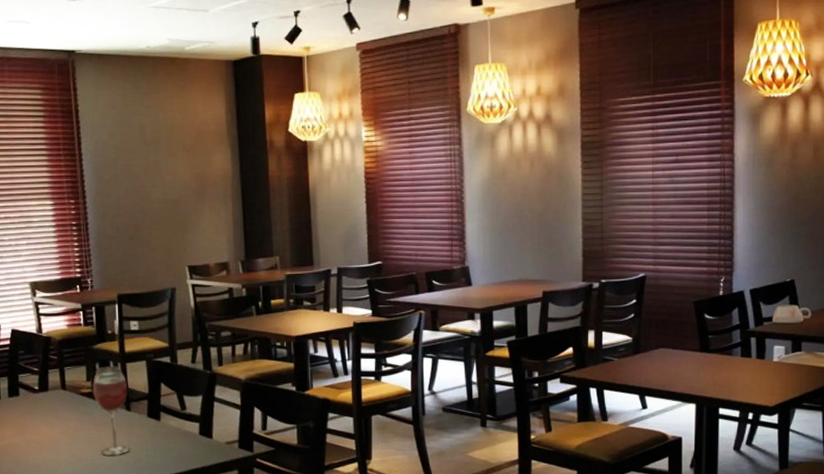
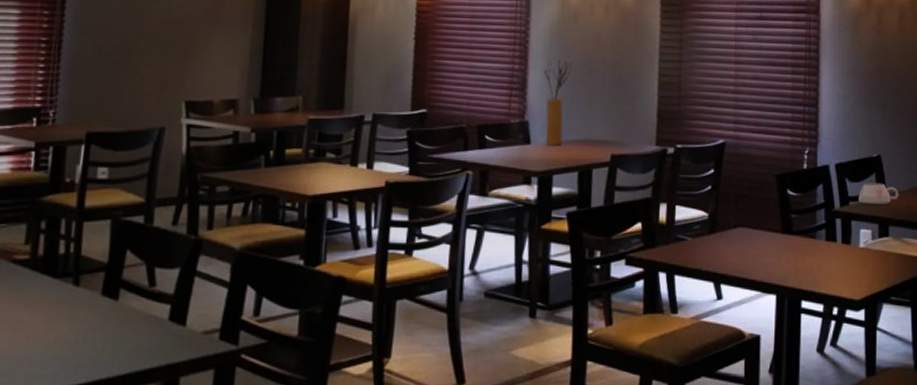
wineglass: present [92,366,130,455] -> none [29,225,80,347]
vase: none [479,212,505,287] -> present [543,60,574,146]

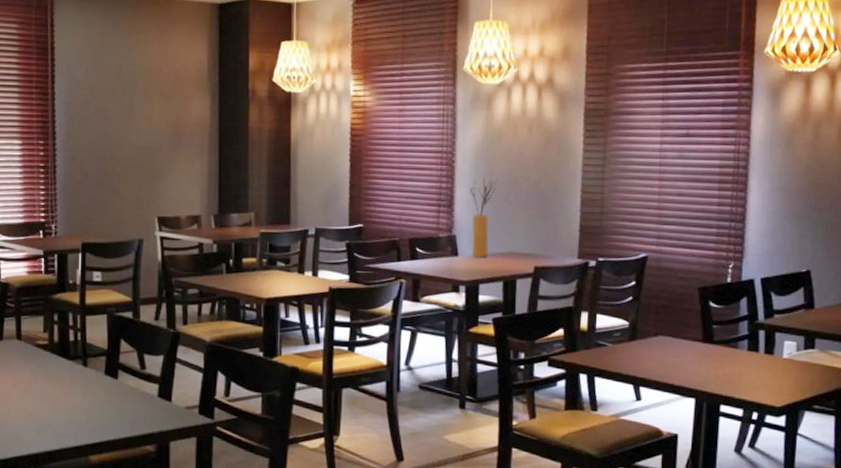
cup: present [858,183,899,206] -> none [784,297,828,319]

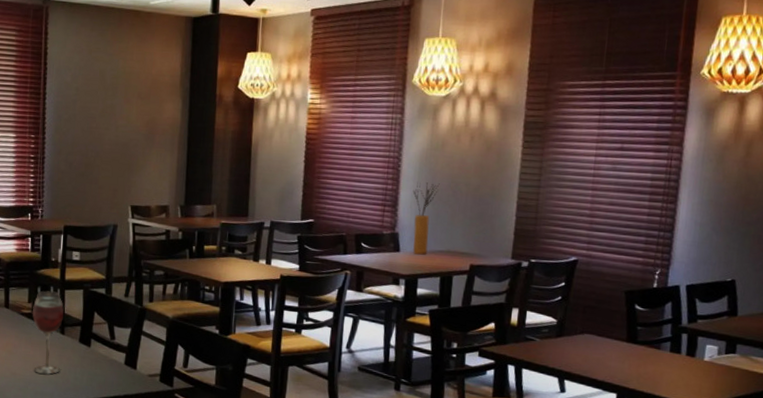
wineglass: none [48,318,85,413] -> present [32,291,64,374]

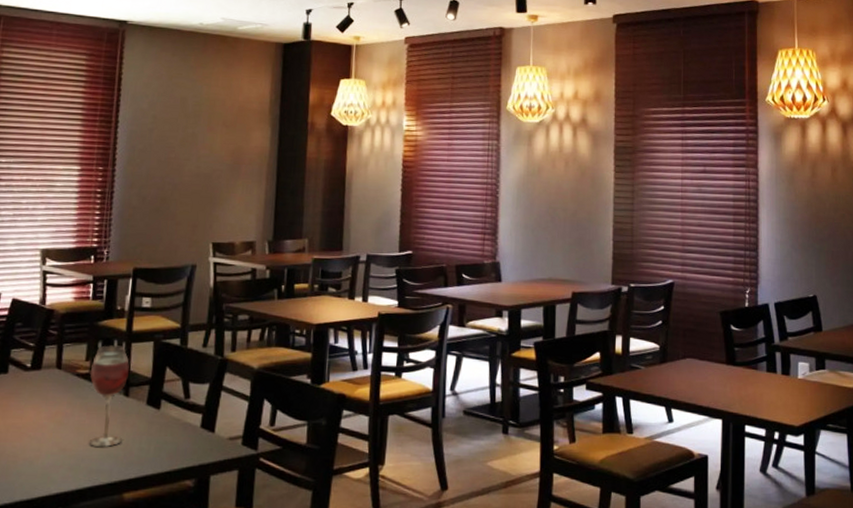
vase: present [413,182,440,255] -> none [512,209,538,284]

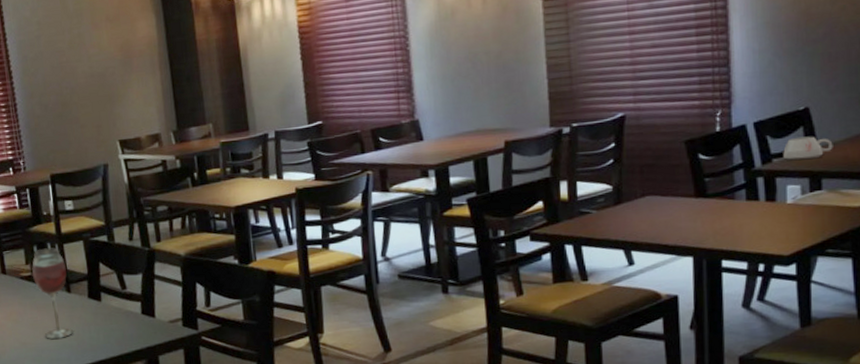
cup: none [796,320,834,341] -> present [783,136,833,161]

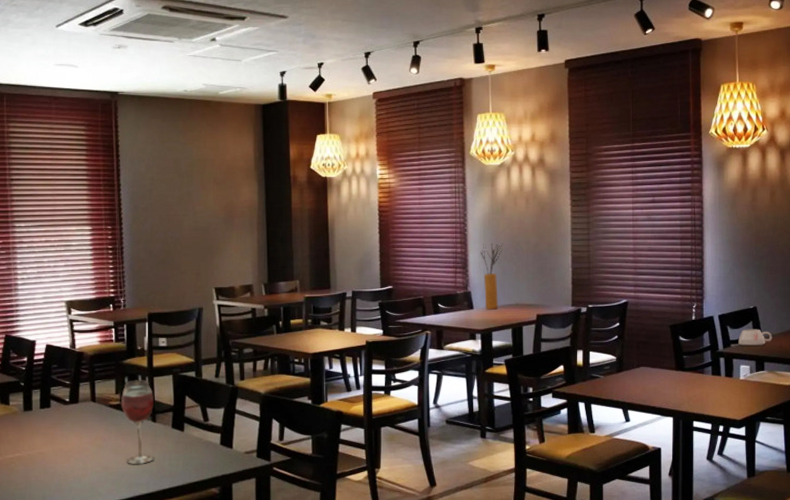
vase: none [427,57,456,140] -> present [480,243,503,310]

